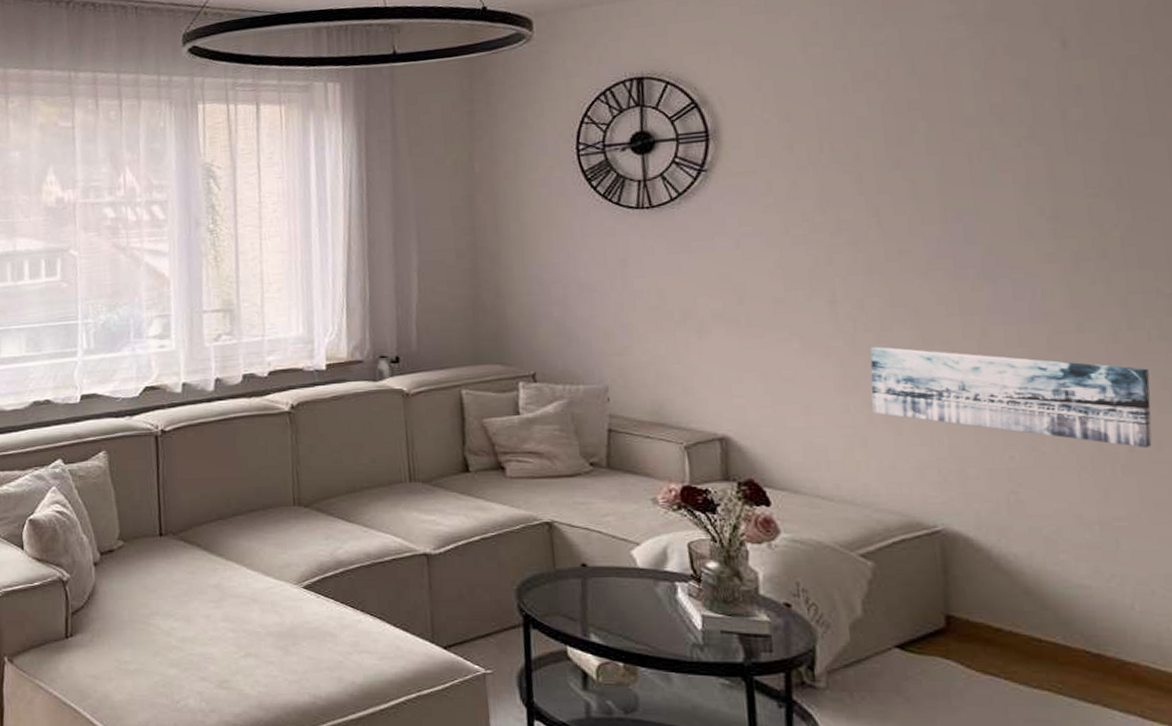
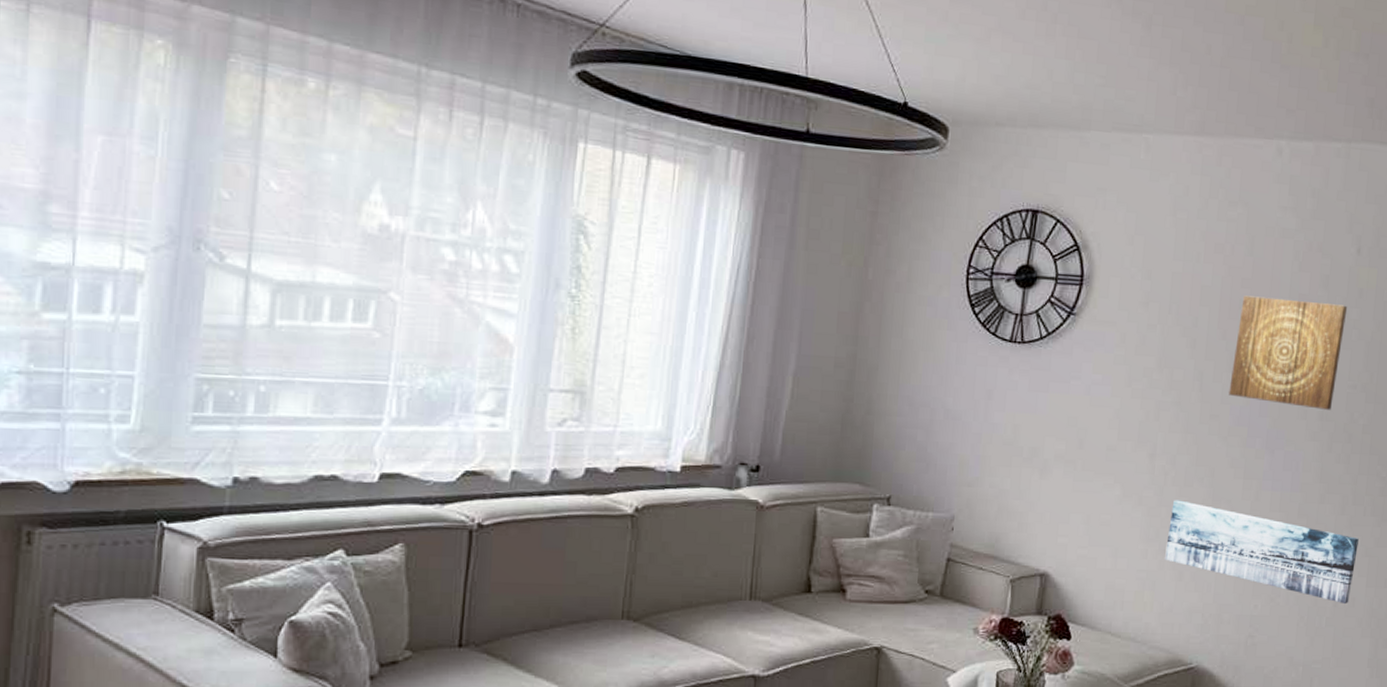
wall art: none [913,106,1068,228] -> present [1229,295,1348,410]

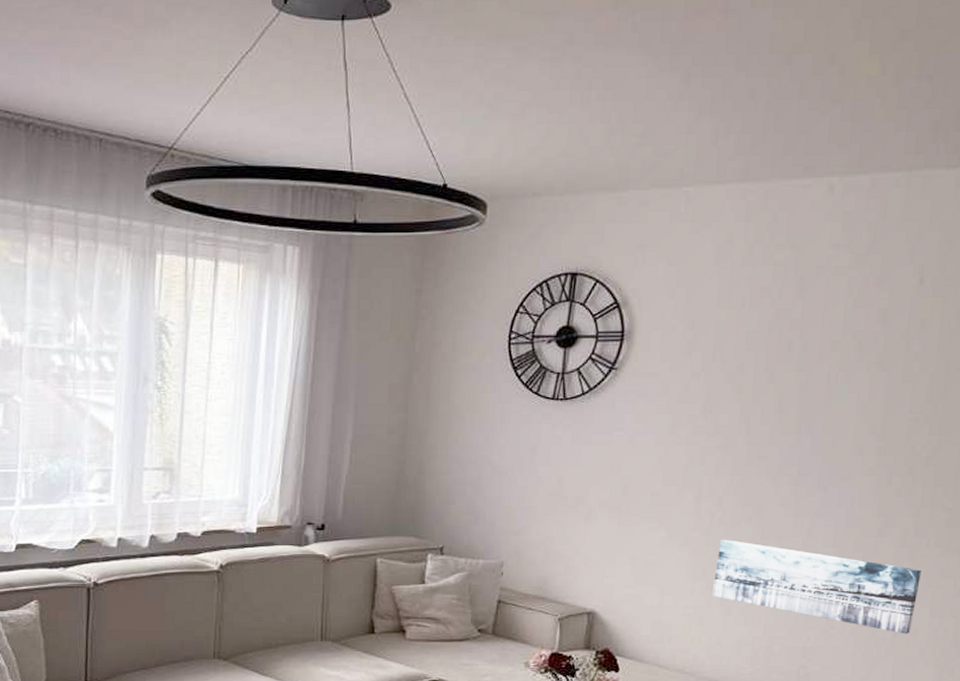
wall art: present [1229,295,1348,410] -> none [777,337,909,444]

